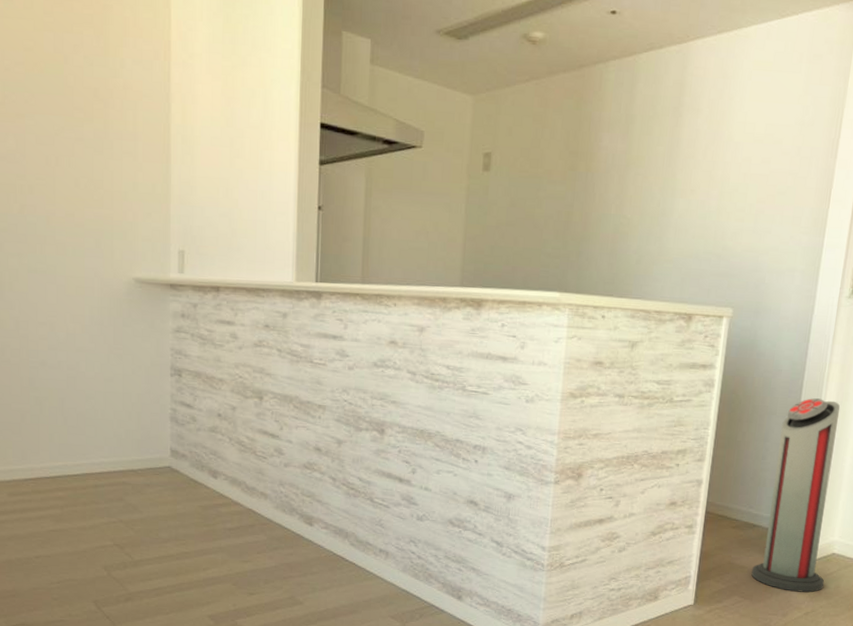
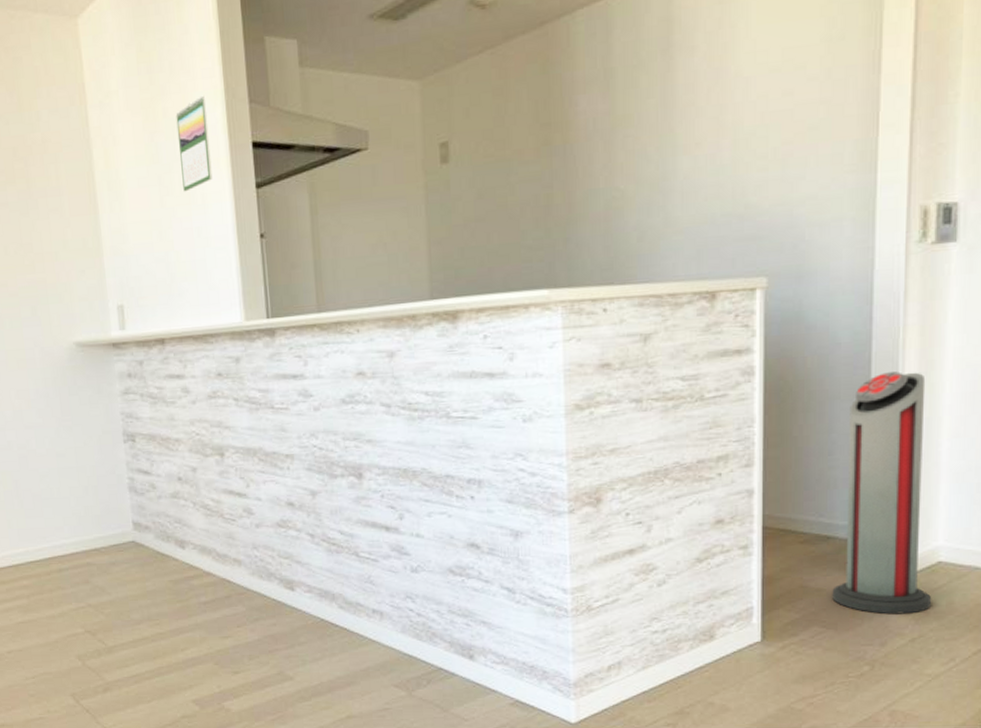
calendar: none [252,73,283,157] -> present [176,95,213,192]

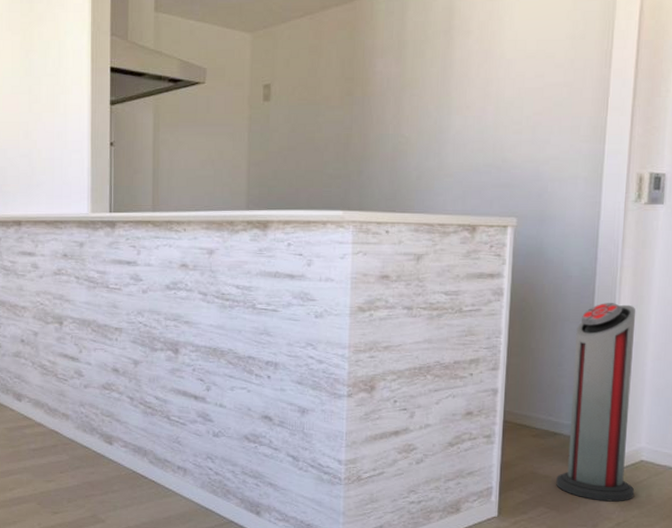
calendar: present [176,95,213,192] -> none [48,25,75,102]

